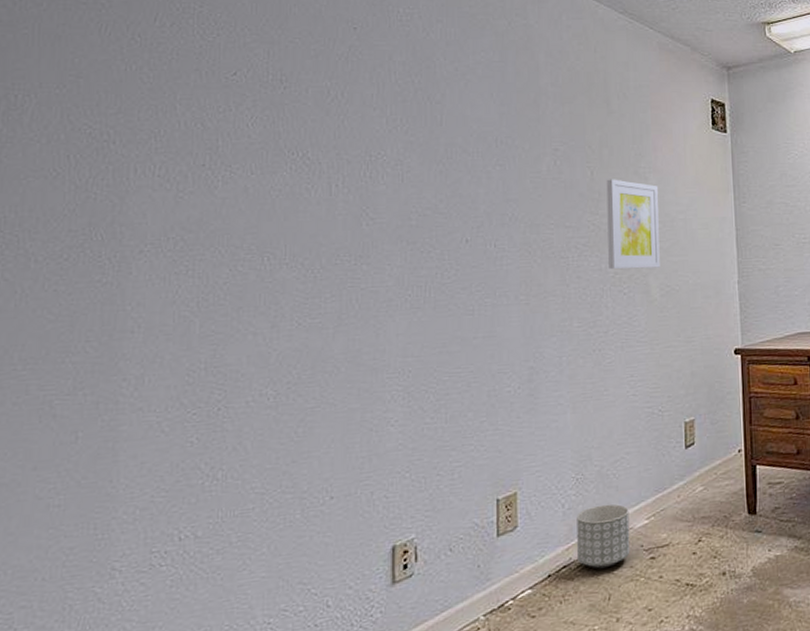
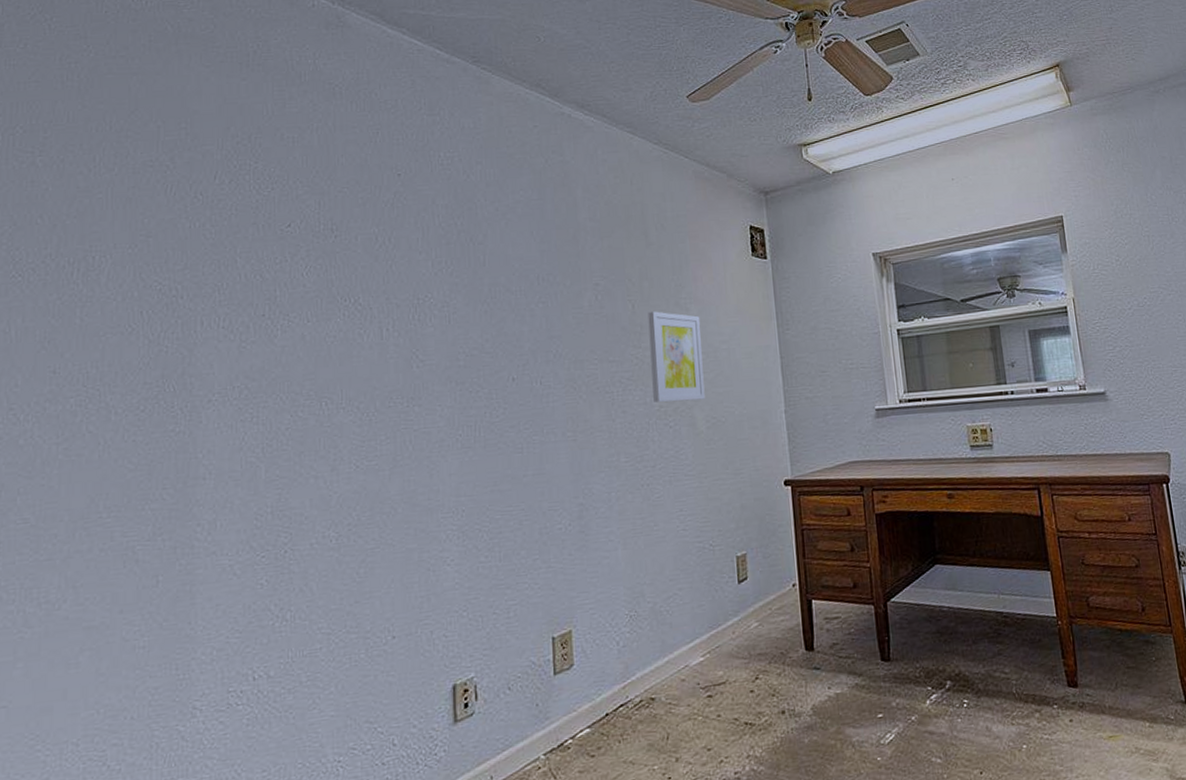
planter: present [576,504,630,569] -> none [632,641,687,708]

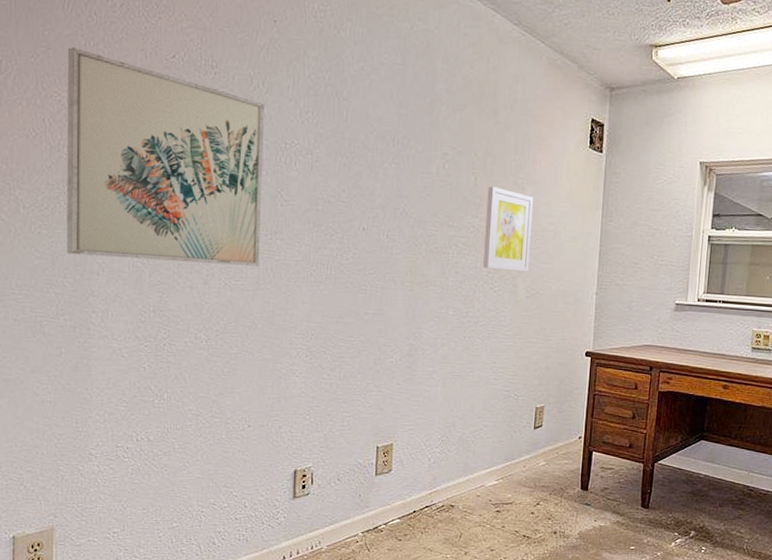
wall art: none [167,231,396,460] -> present [66,47,264,266]

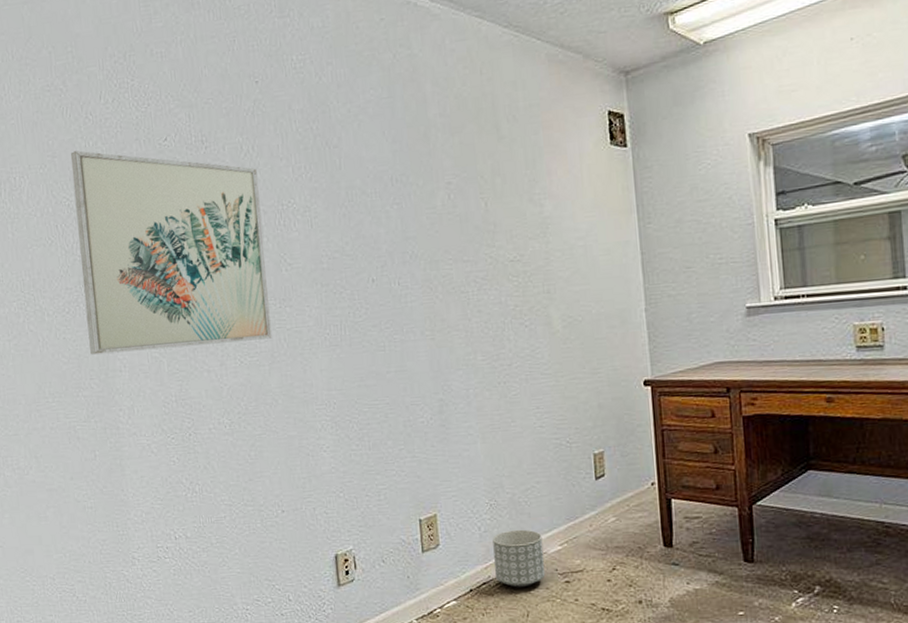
planter: none [437,463,483,513] -> present [492,529,546,588]
wall art: present [483,186,534,272] -> none [501,208,561,302]

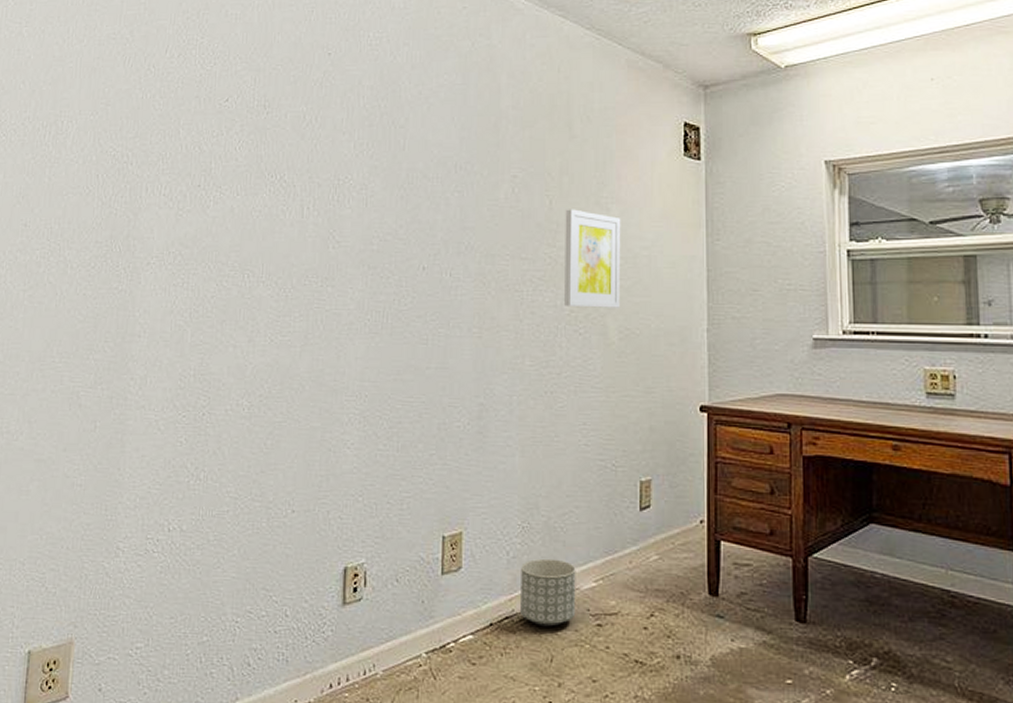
wall art: present [70,150,272,355] -> none [110,101,317,318]
wall art: none [501,208,561,302] -> present [564,209,621,308]

